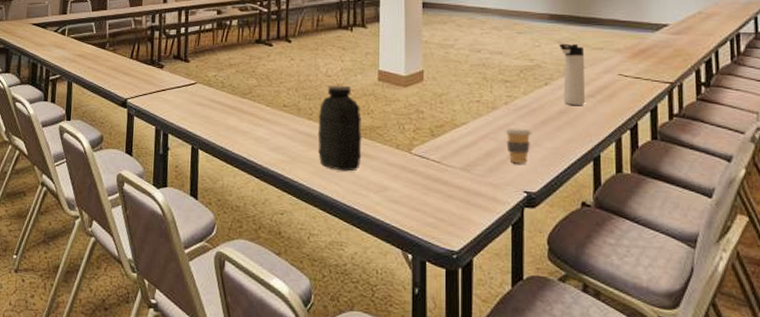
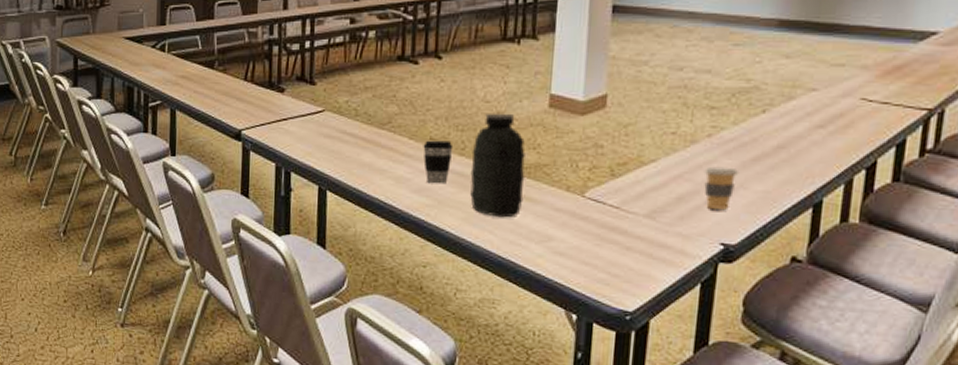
coffee cup: none [278,107,303,144] -> present [423,140,454,184]
thermos bottle: present [559,43,586,105] -> none [783,58,820,138]

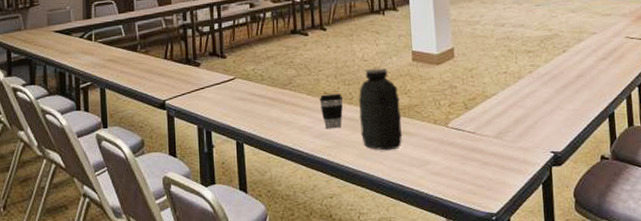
coffee cup: present [704,166,739,209] -> none [531,94,555,126]

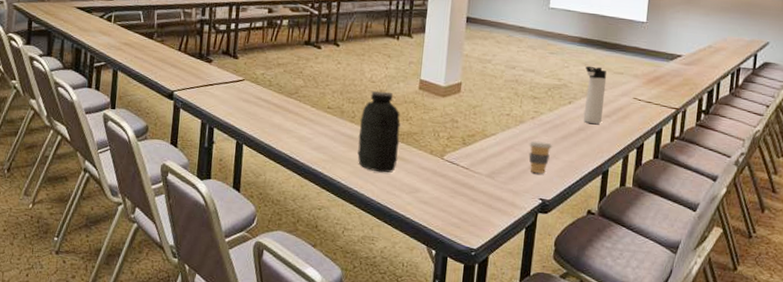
coffee cup: present [319,93,343,129] -> none [322,108,346,144]
coffee cup: none [531,94,555,126] -> present [529,141,553,173]
thermos bottle: none [573,11,598,69] -> present [583,65,607,124]

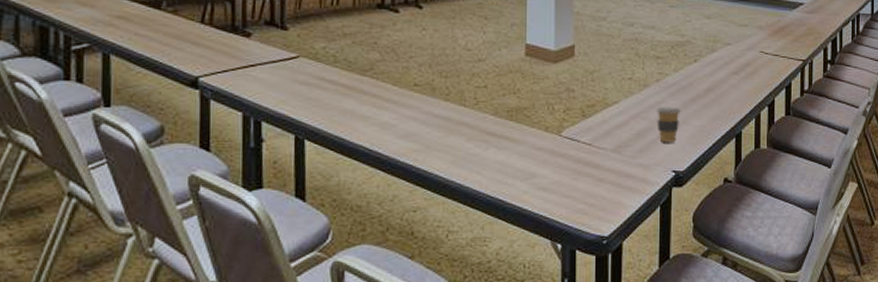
water jug: present [357,91,400,173] -> none [456,60,508,159]
thermos bottle: present [583,65,607,124] -> none [709,18,731,82]

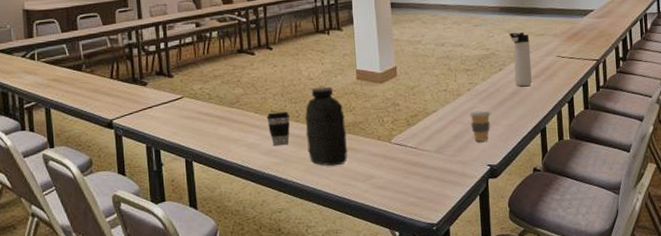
coffee cup: none [407,86,438,129] -> present [266,111,290,147]
water jug: none [456,60,508,159] -> present [304,86,348,166]
thermos bottle: none [709,18,731,82] -> present [509,31,532,86]

